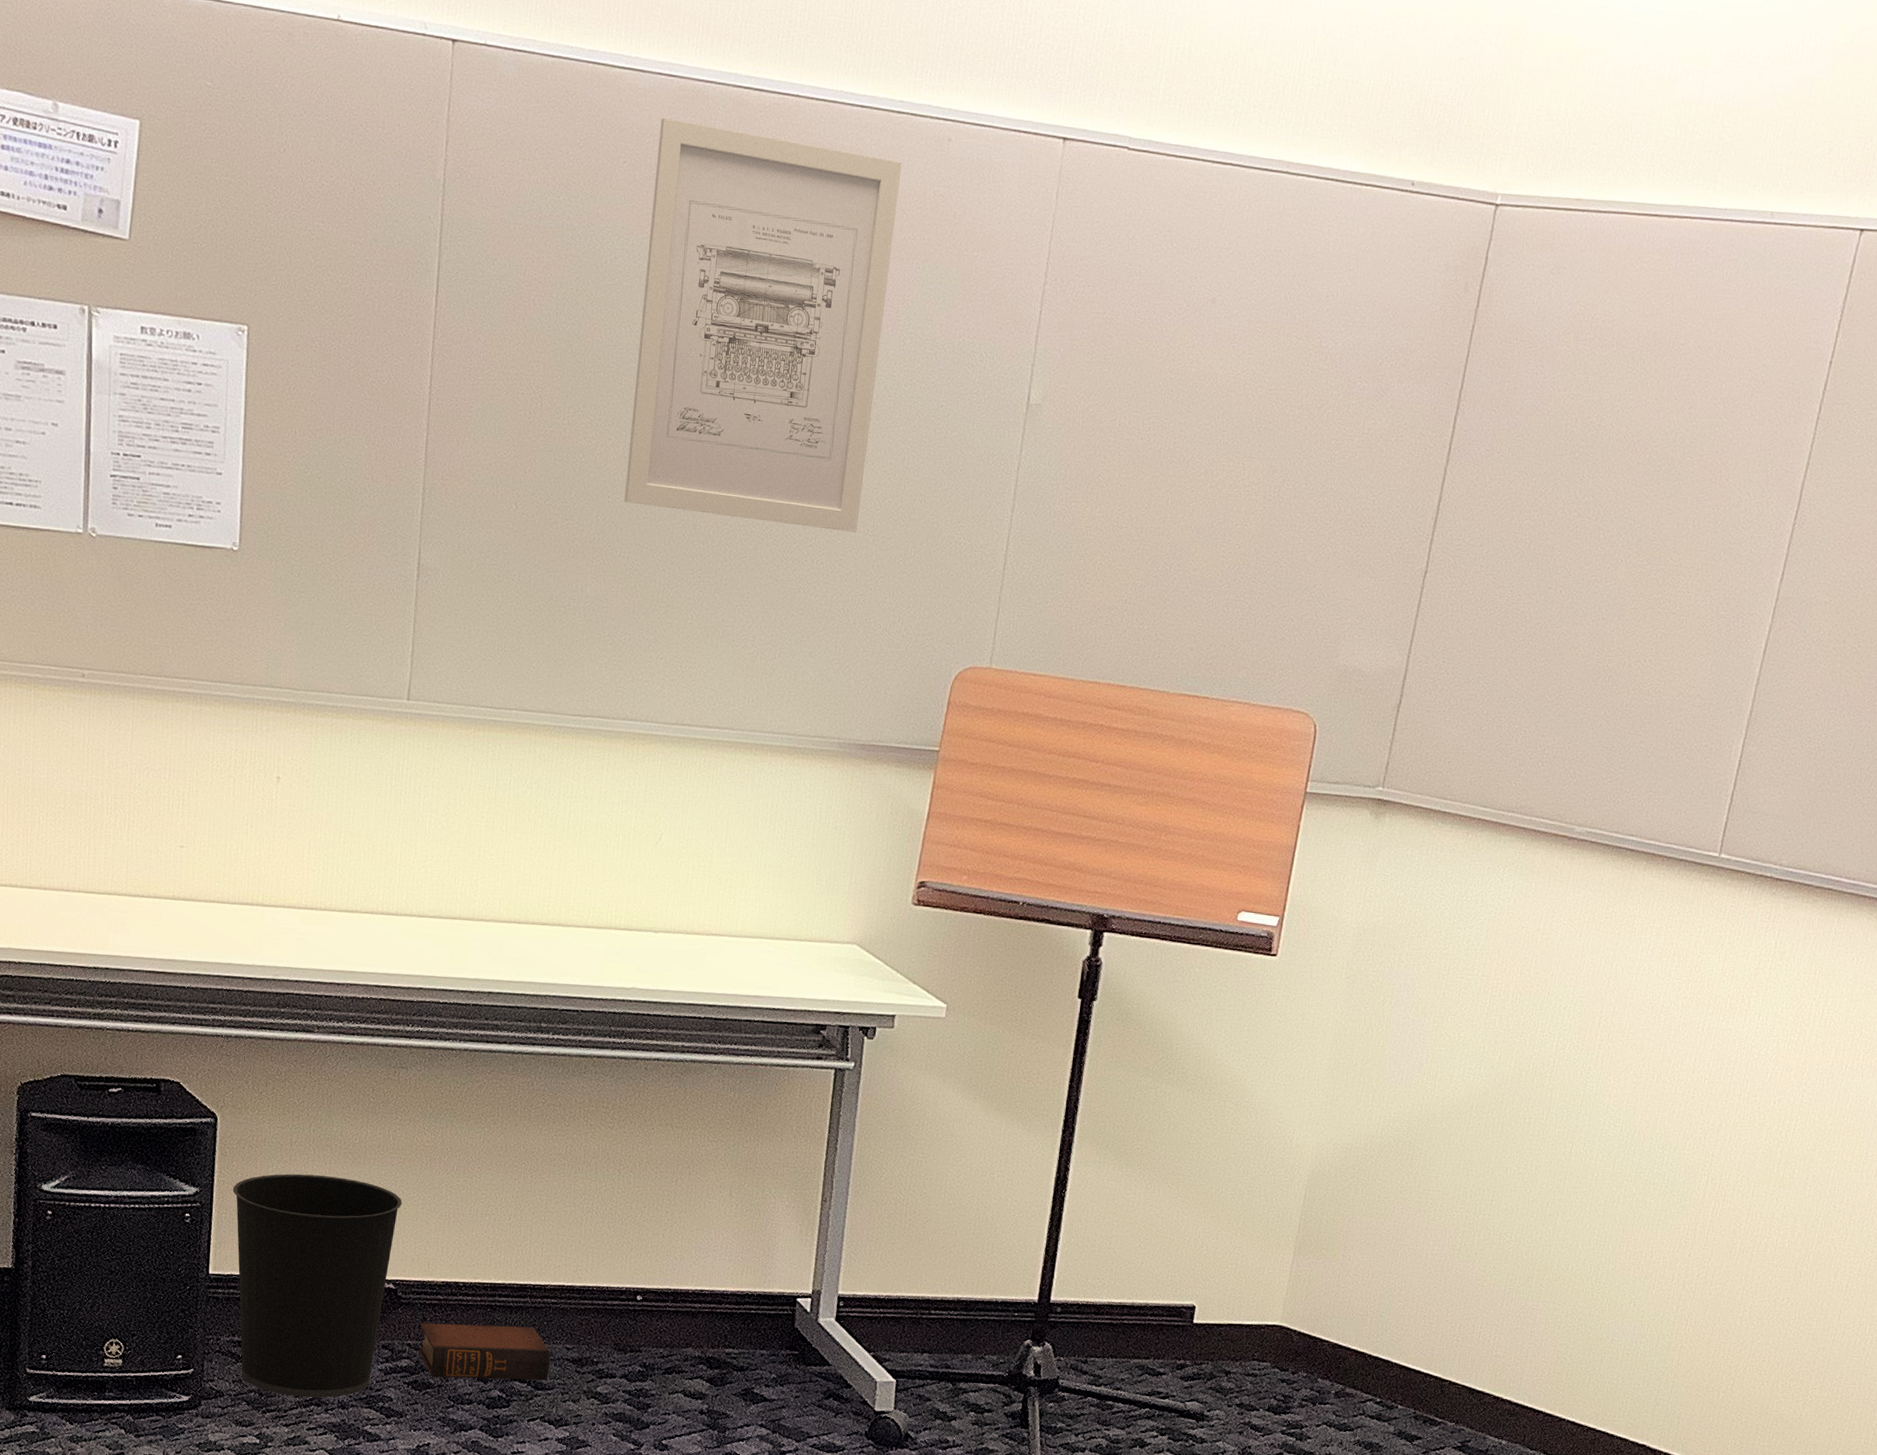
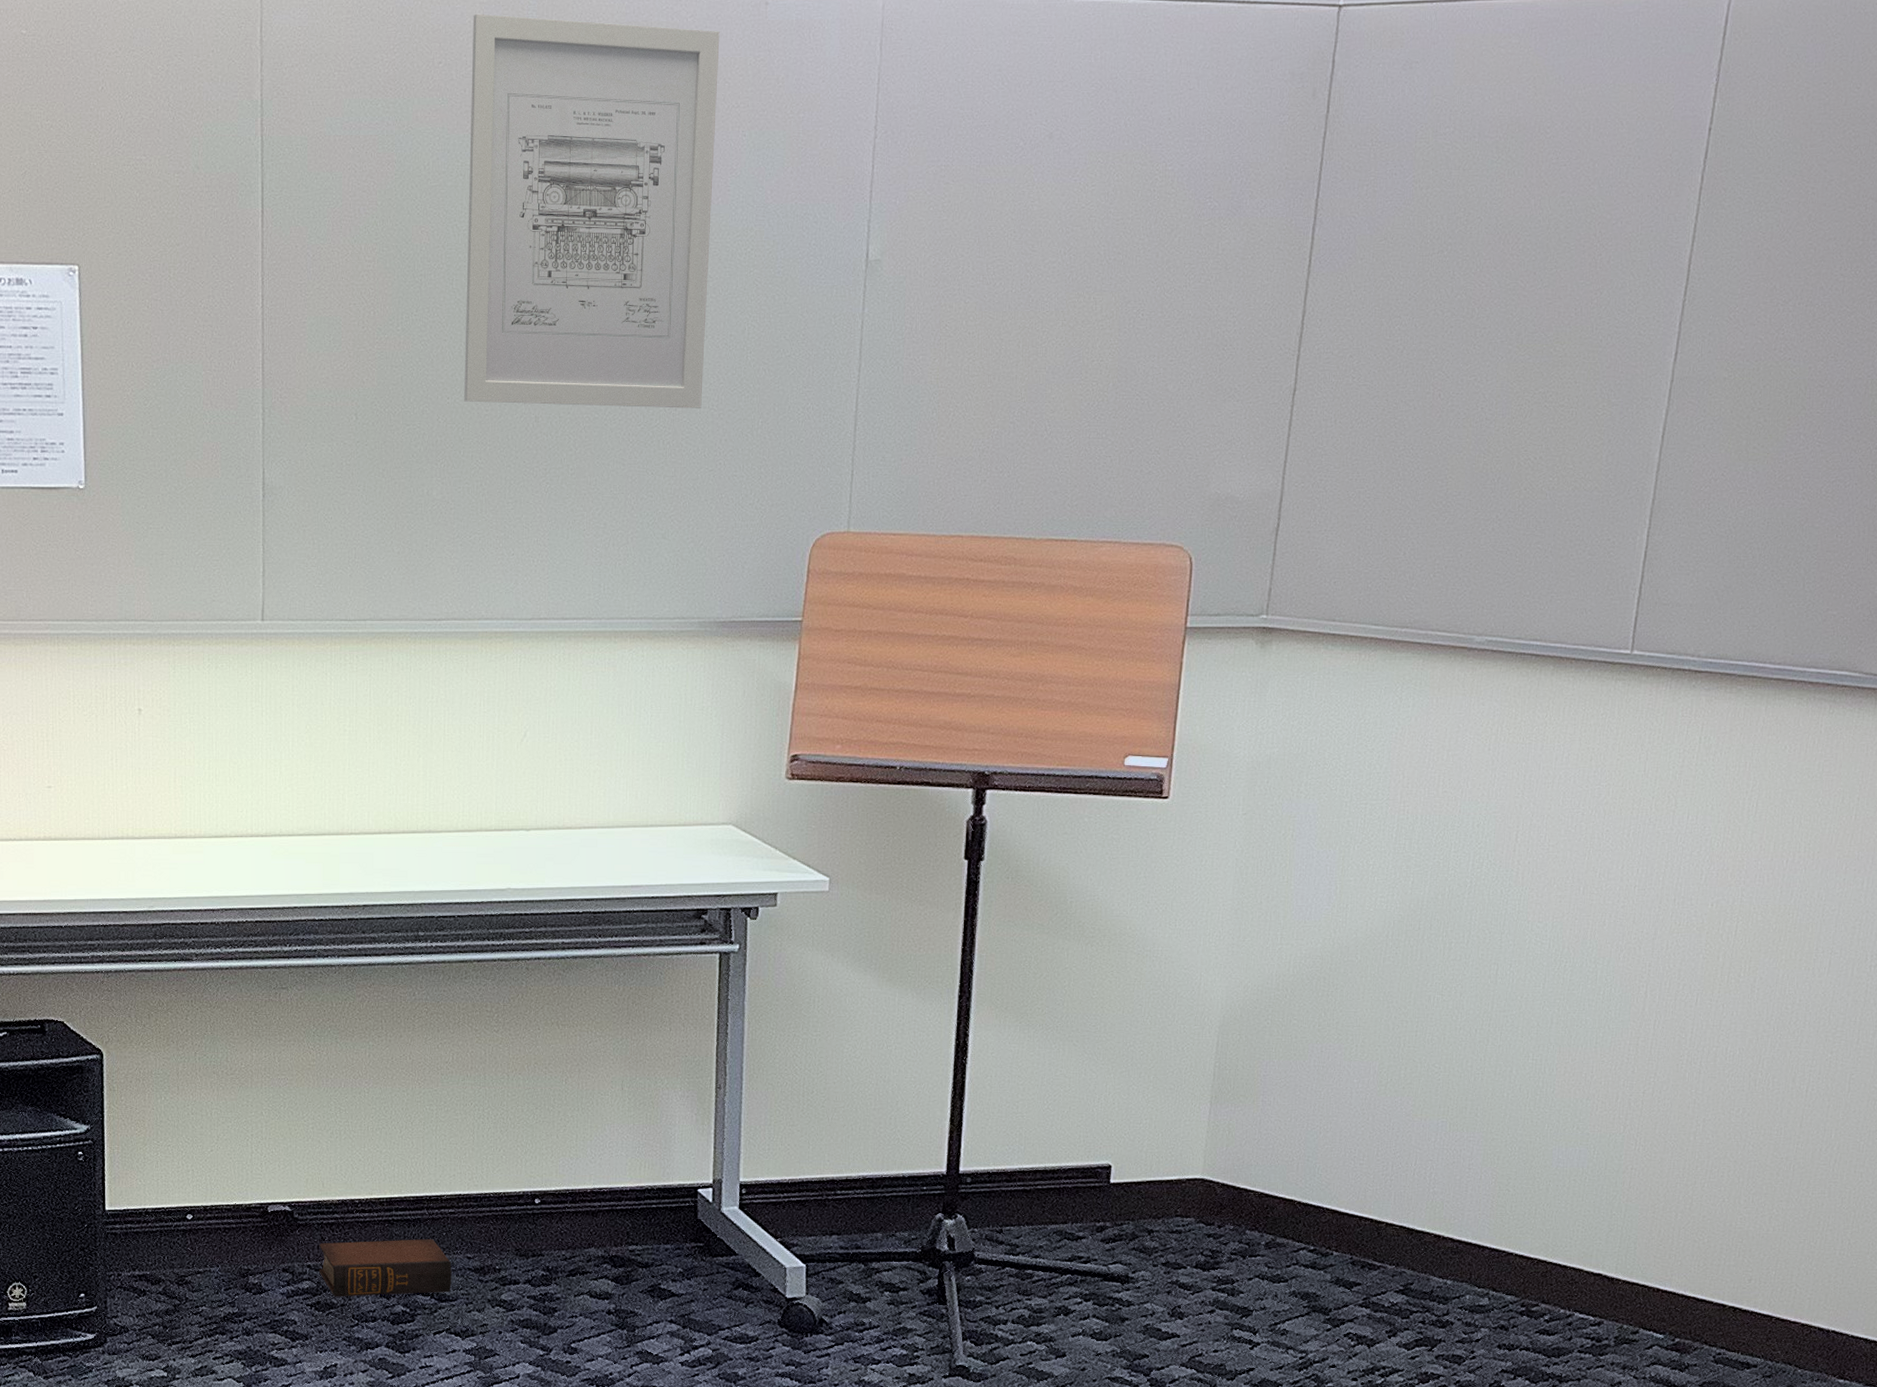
wastebasket: present [233,1174,402,1398] -> none [123,1103,292,1327]

